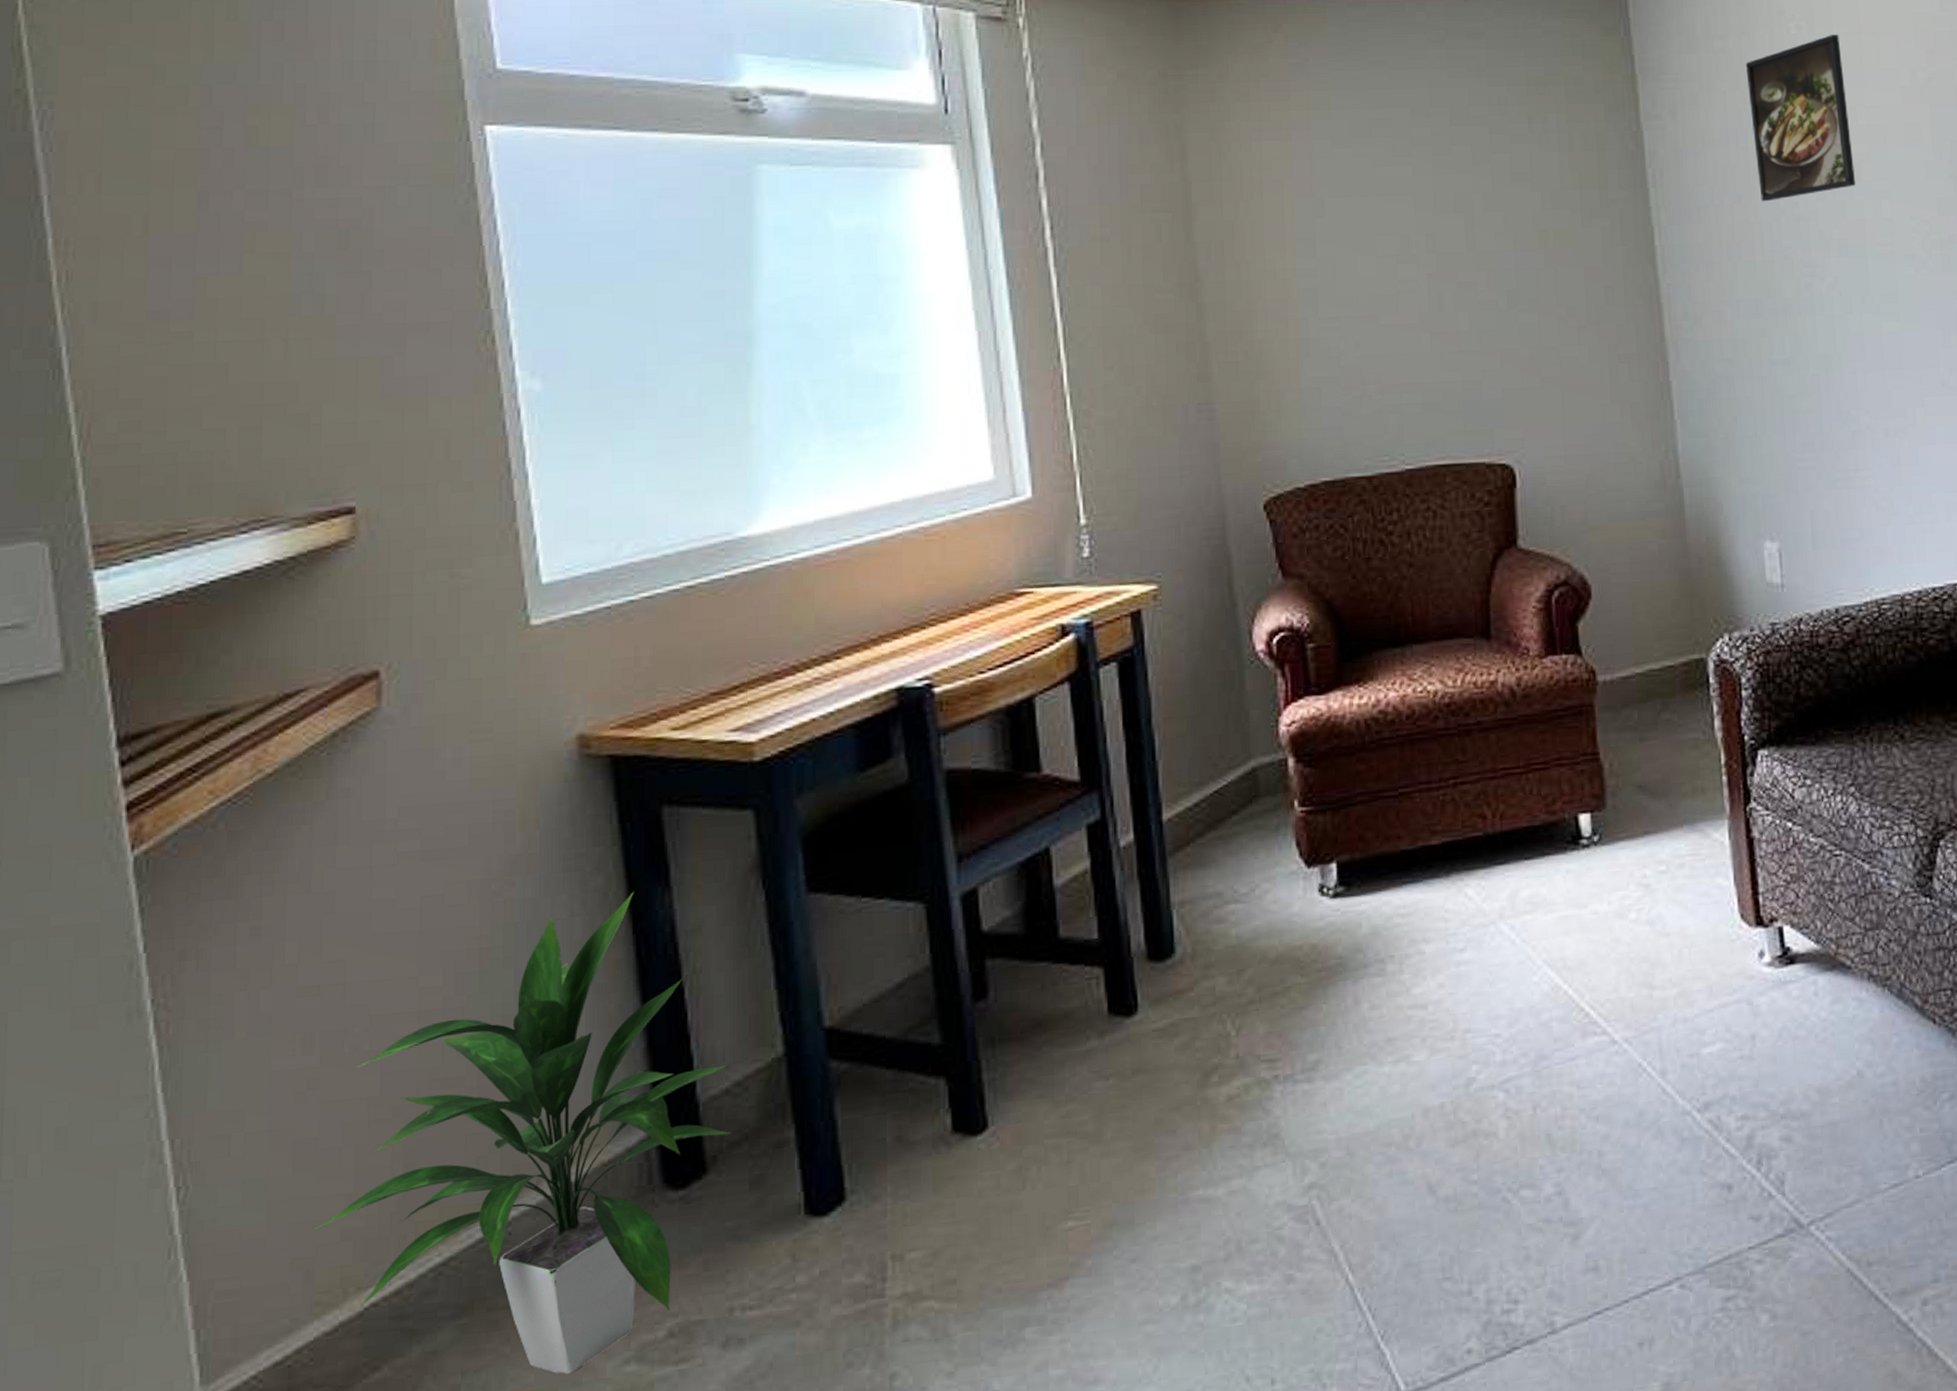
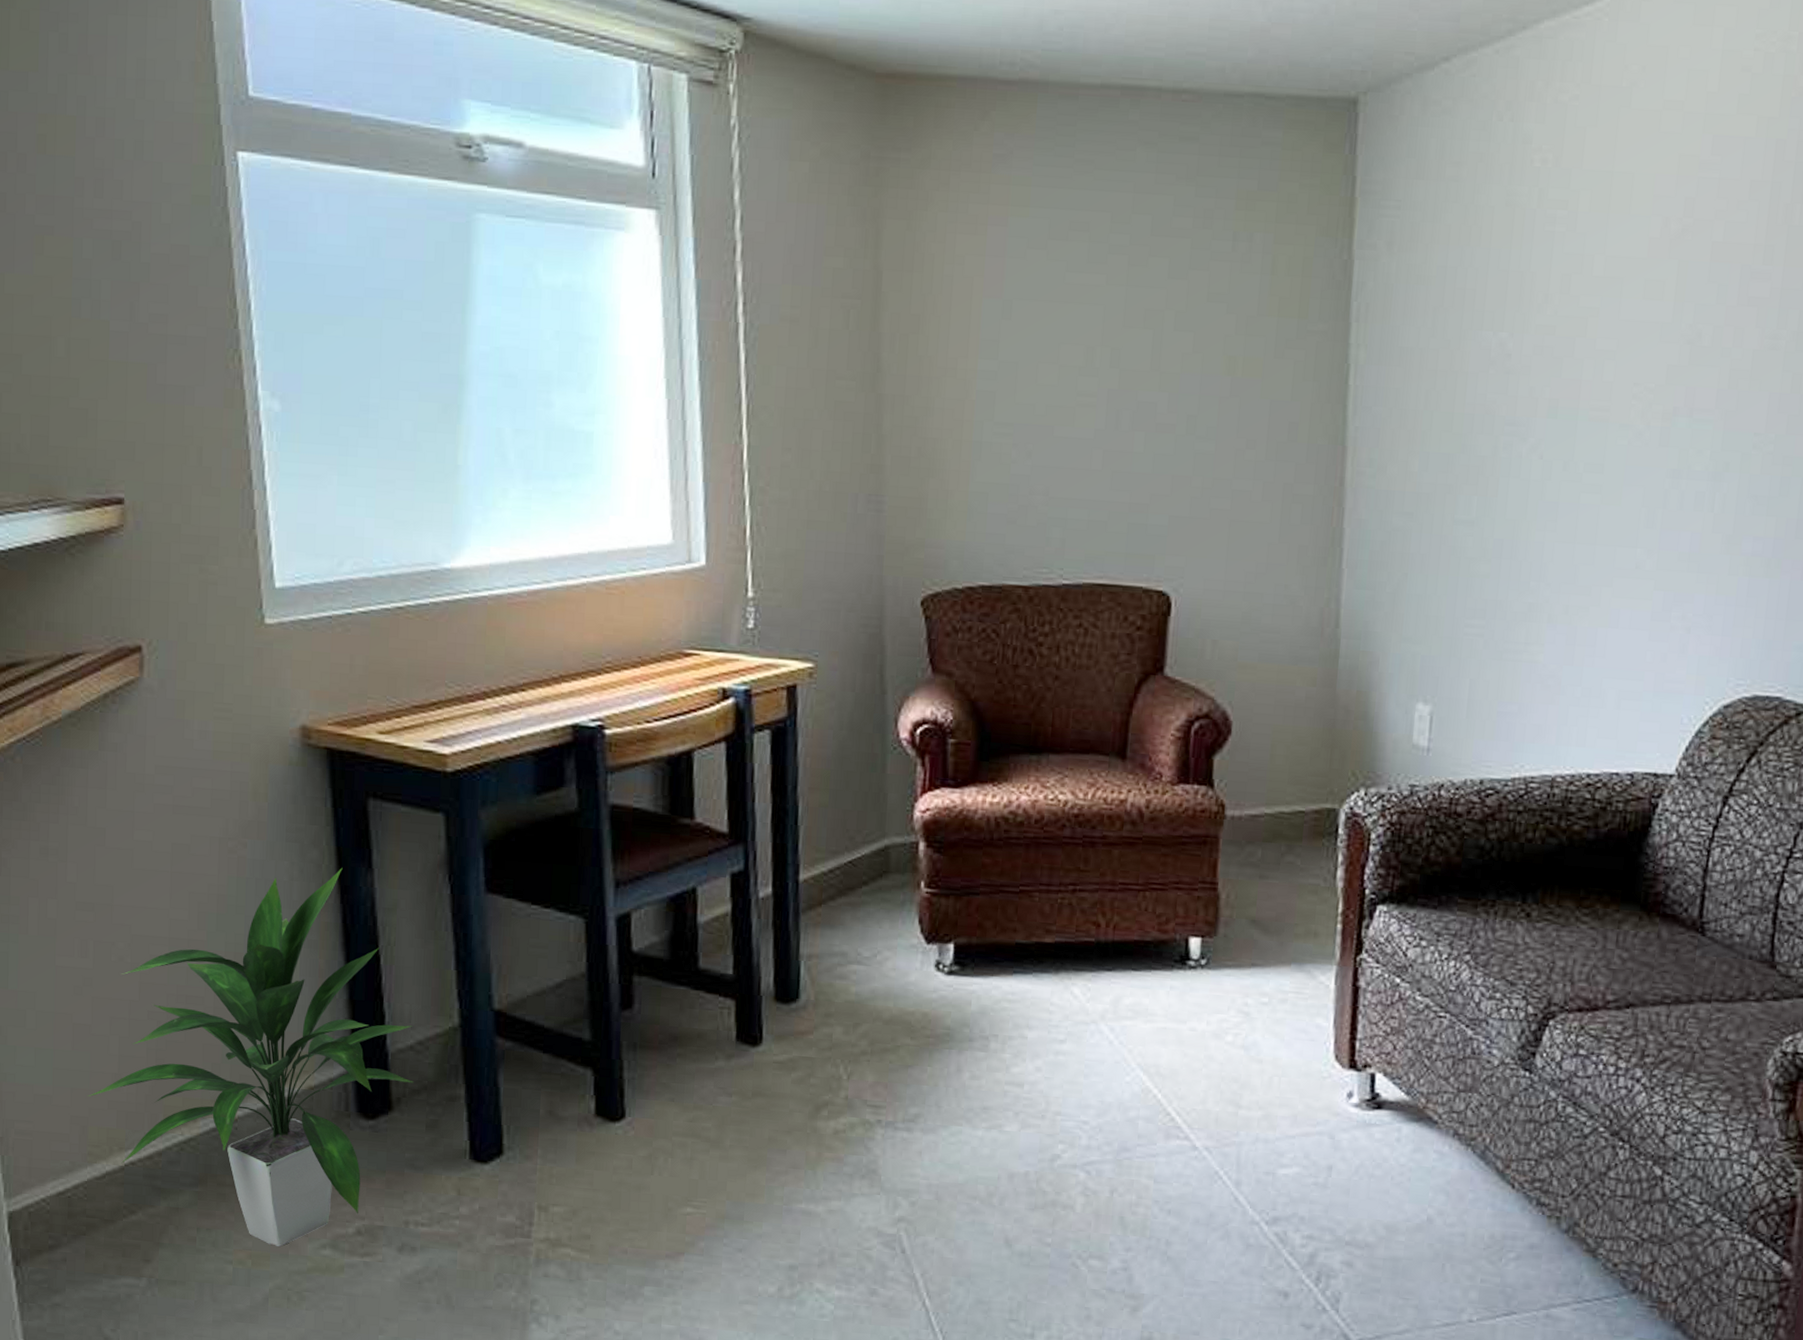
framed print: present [1745,35,1855,202] -> none [1471,171,1589,350]

